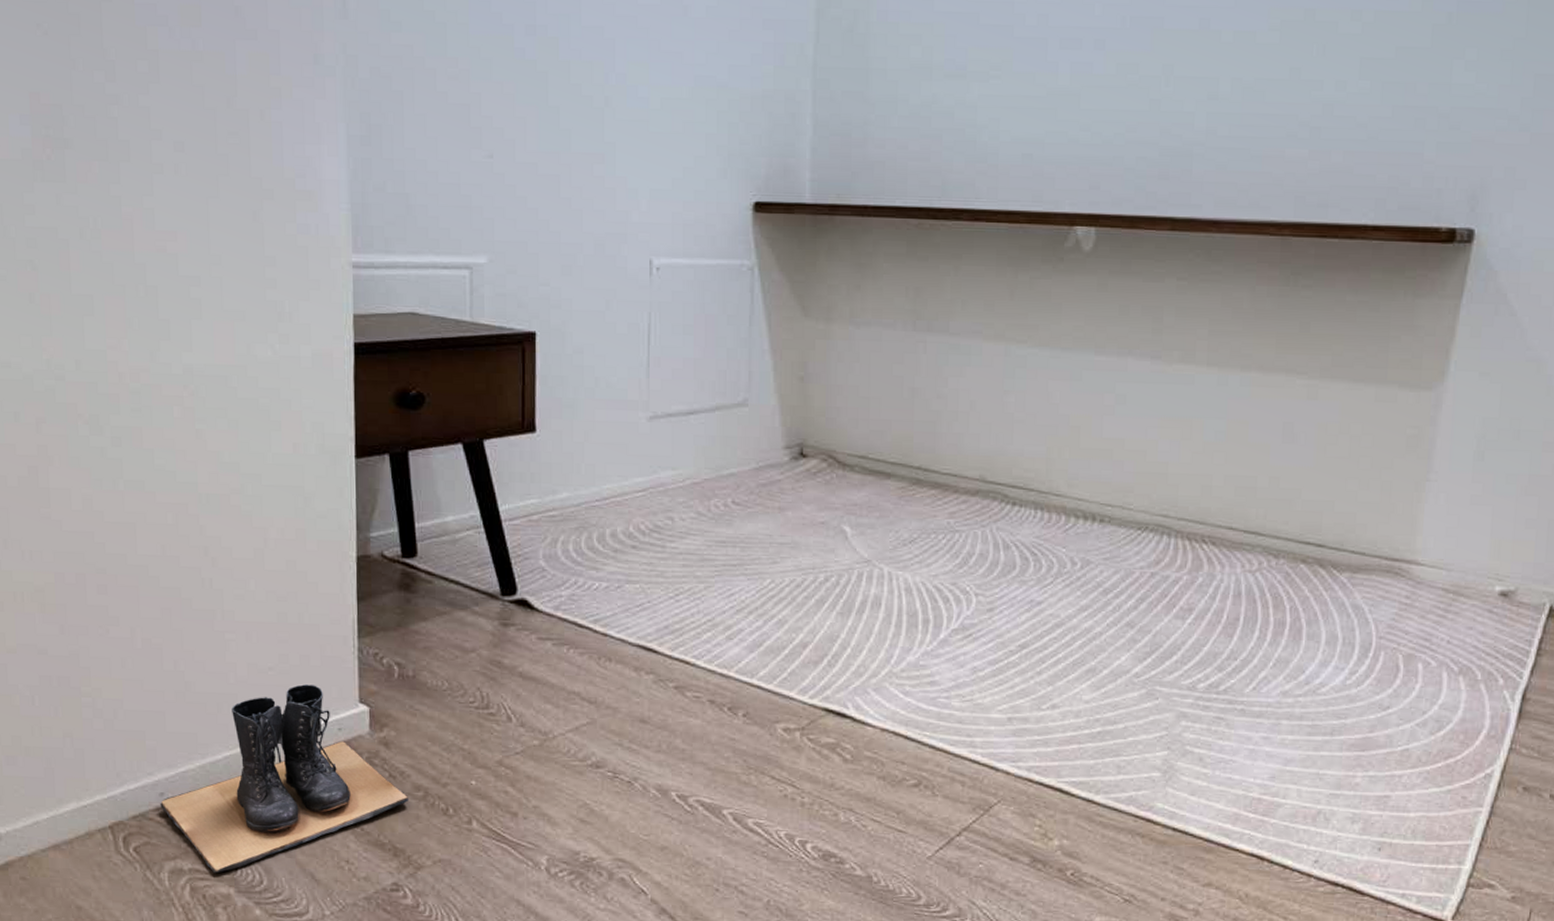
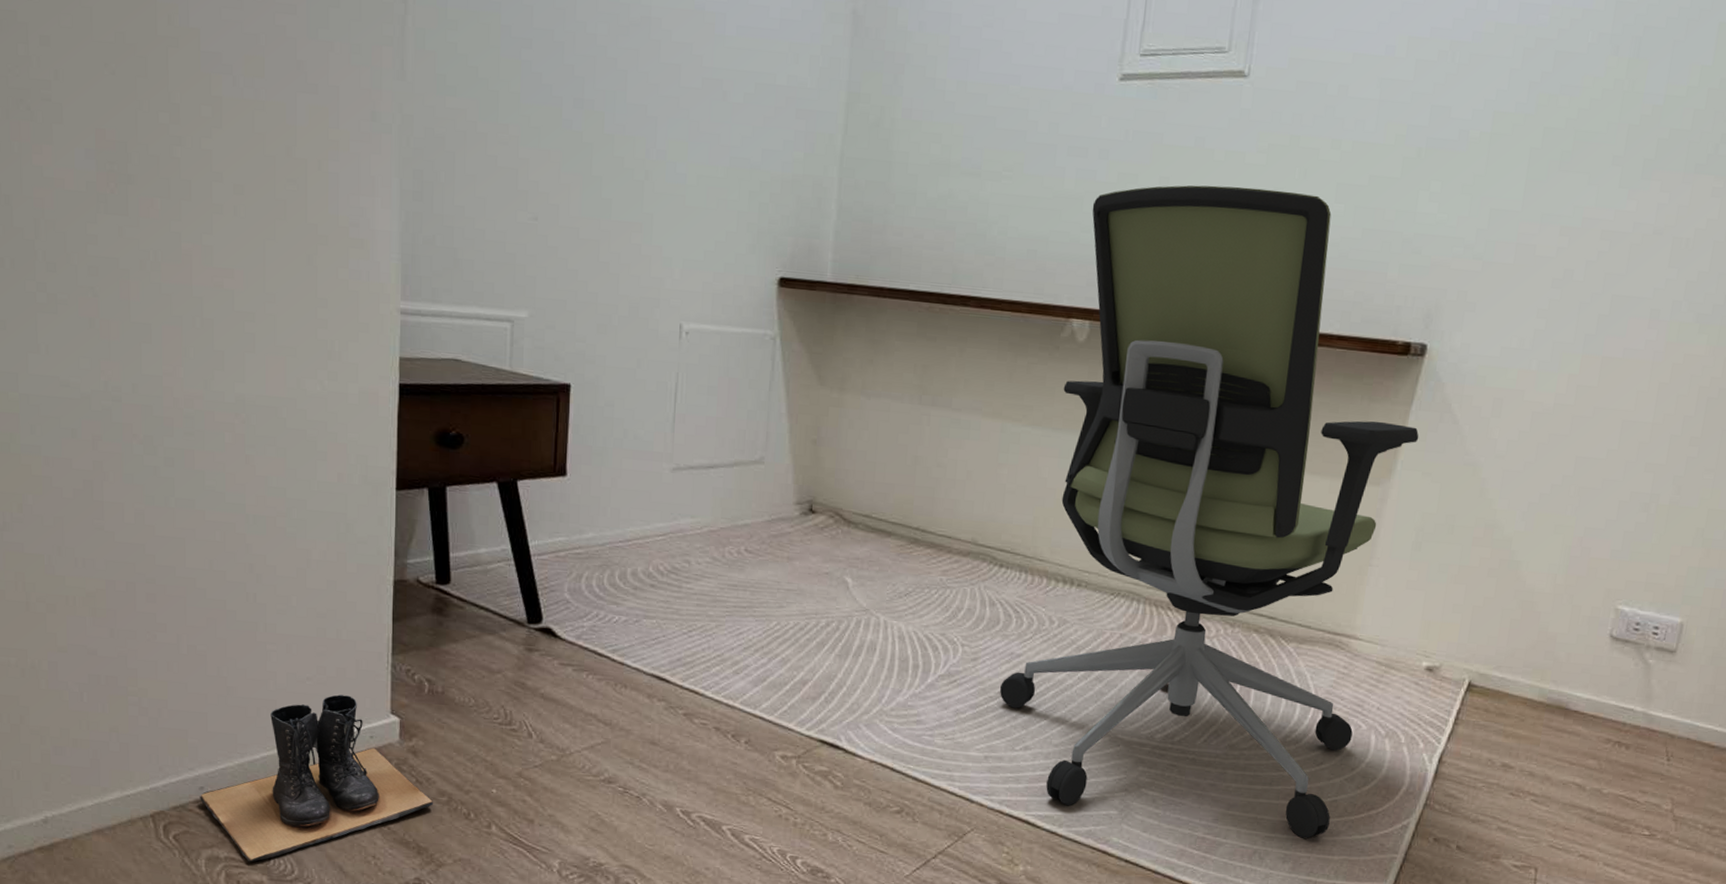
office chair: none [1021,69,1473,794] -> present [1000,185,1419,839]

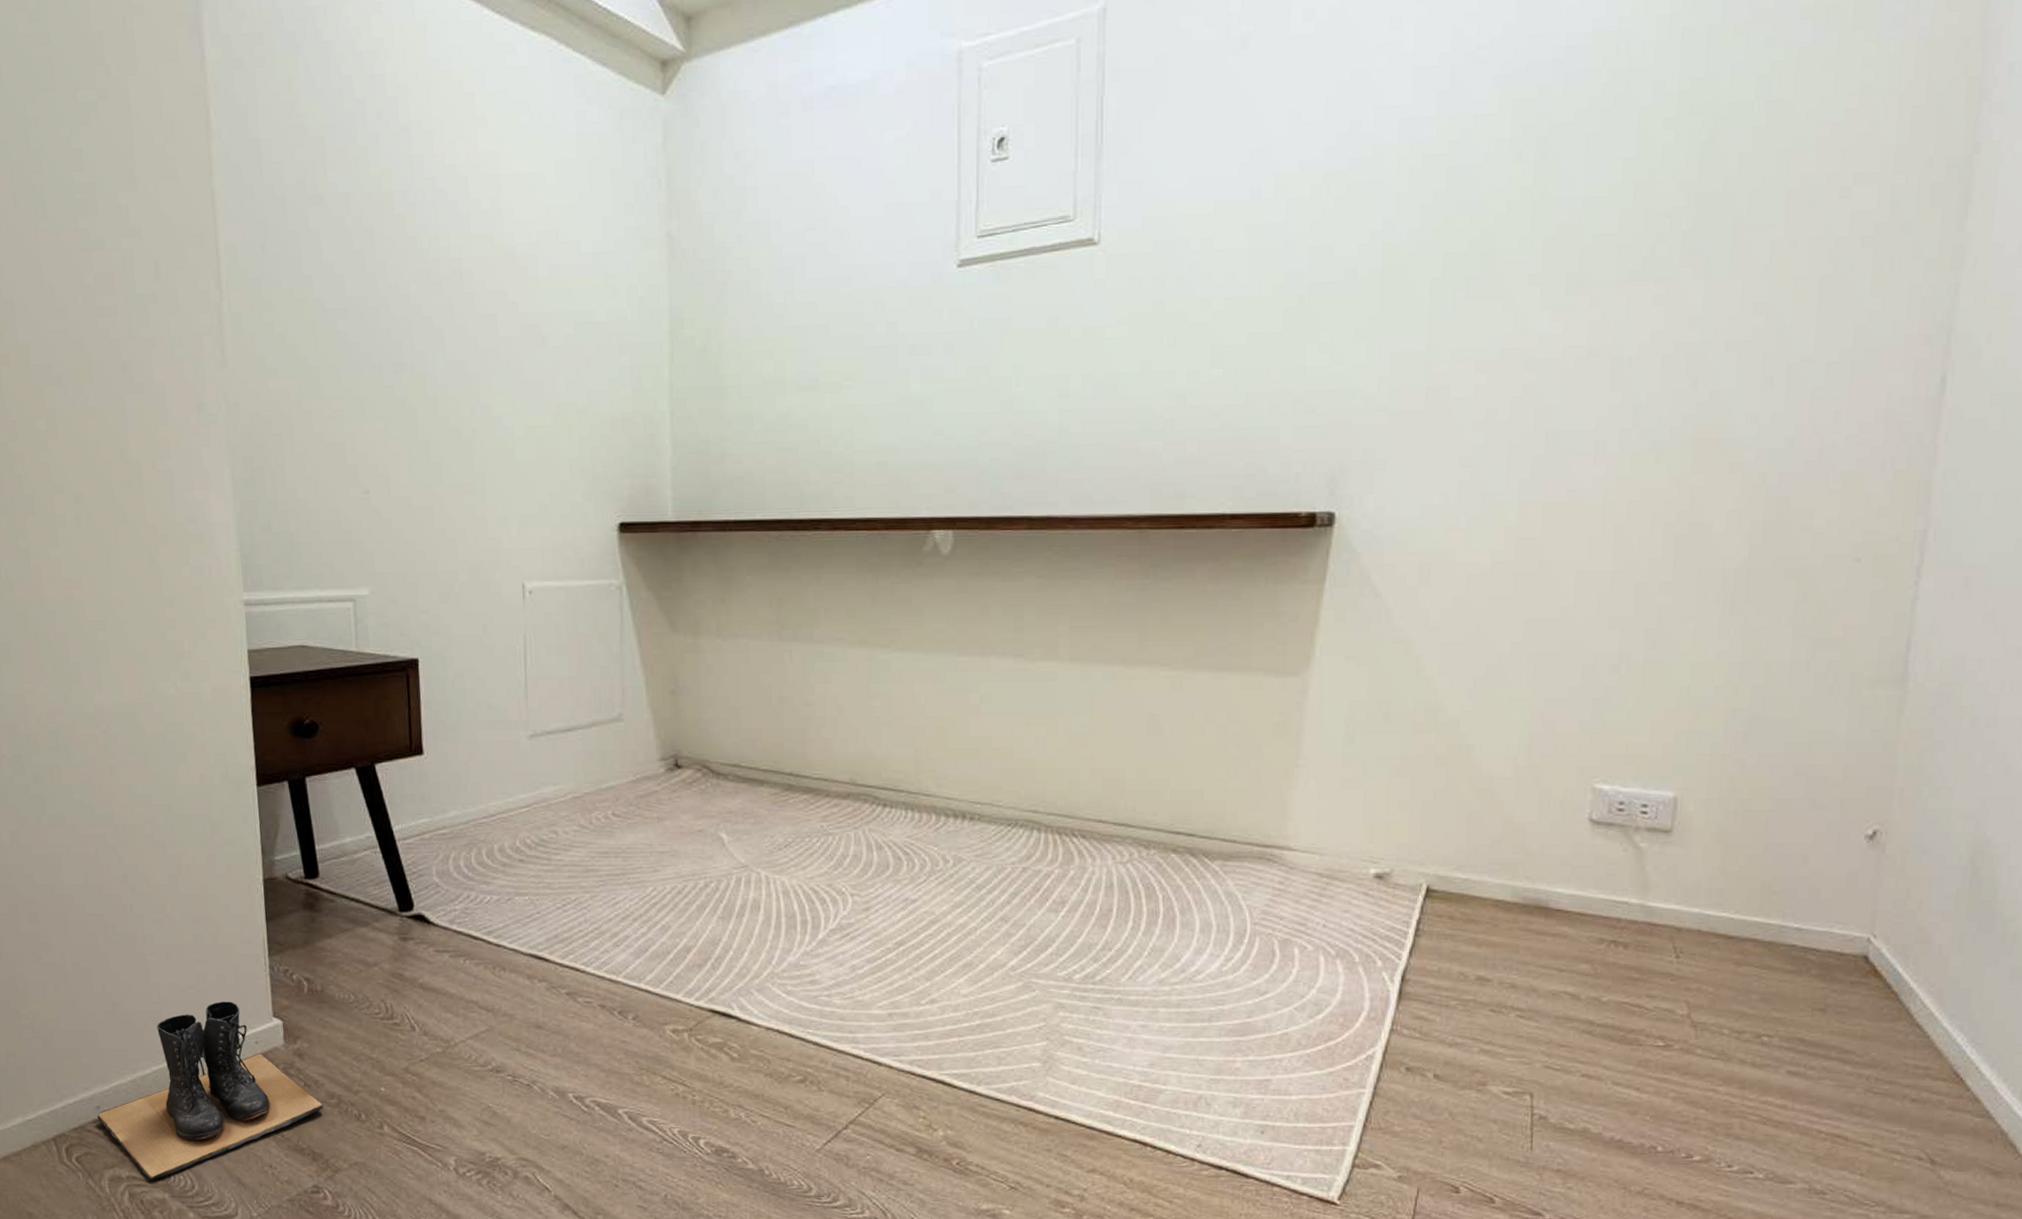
office chair: present [1000,185,1419,839] -> none [898,362,1337,1078]

